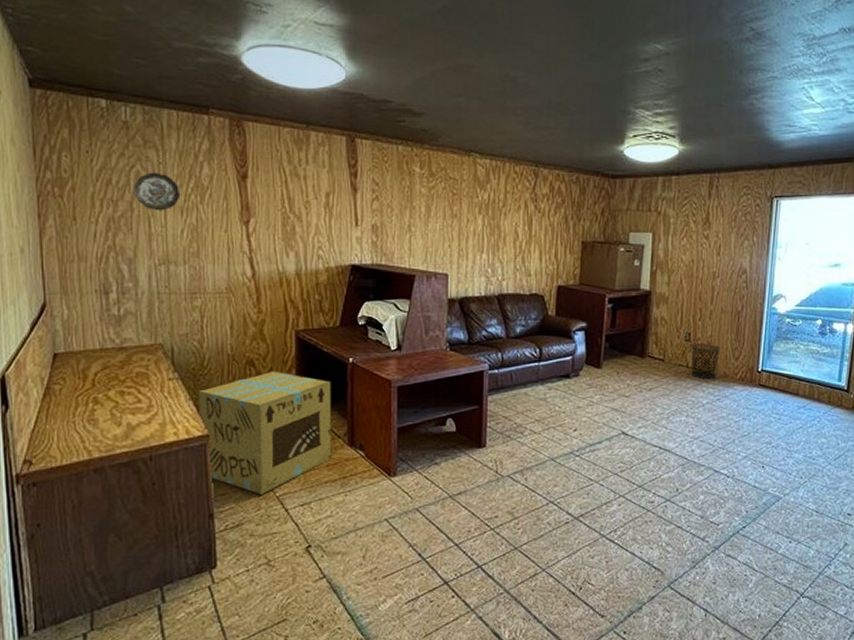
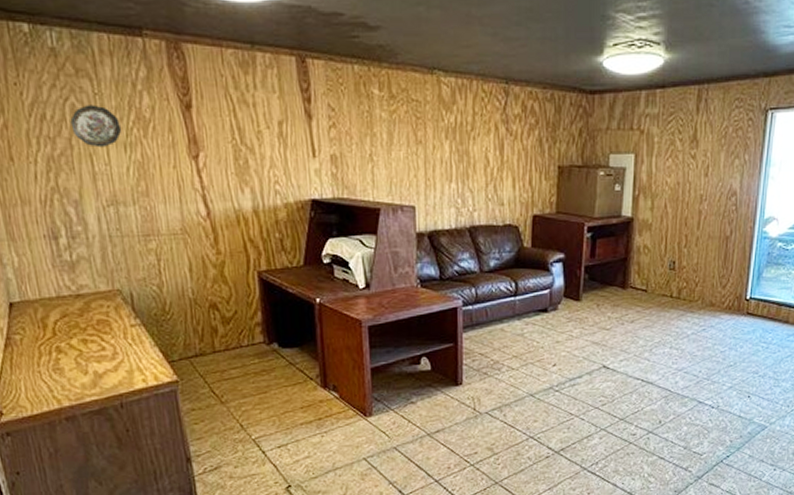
cardboard box: present [198,370,332,495] -> none [162,313,305,438]
waste bin: present [690,344,721,379] -> none [675,272,708,309]

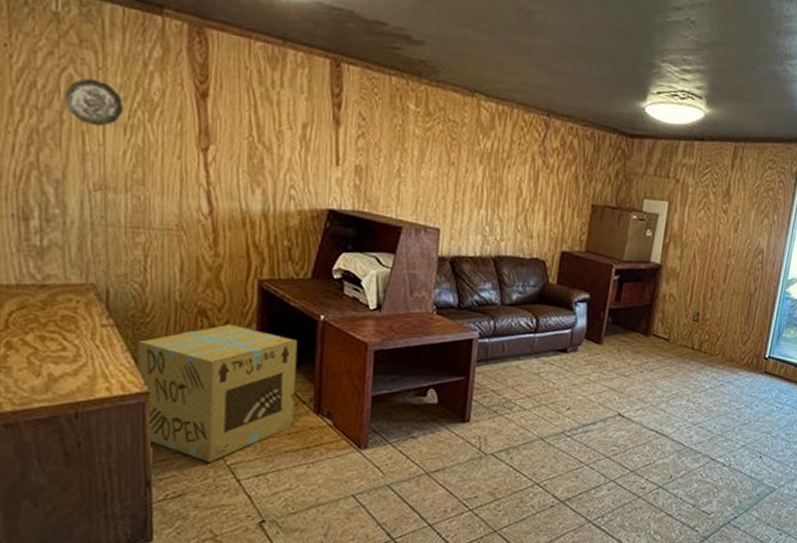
cardboard box: none [162,313,305,438] -> present [136,323,298,462]

